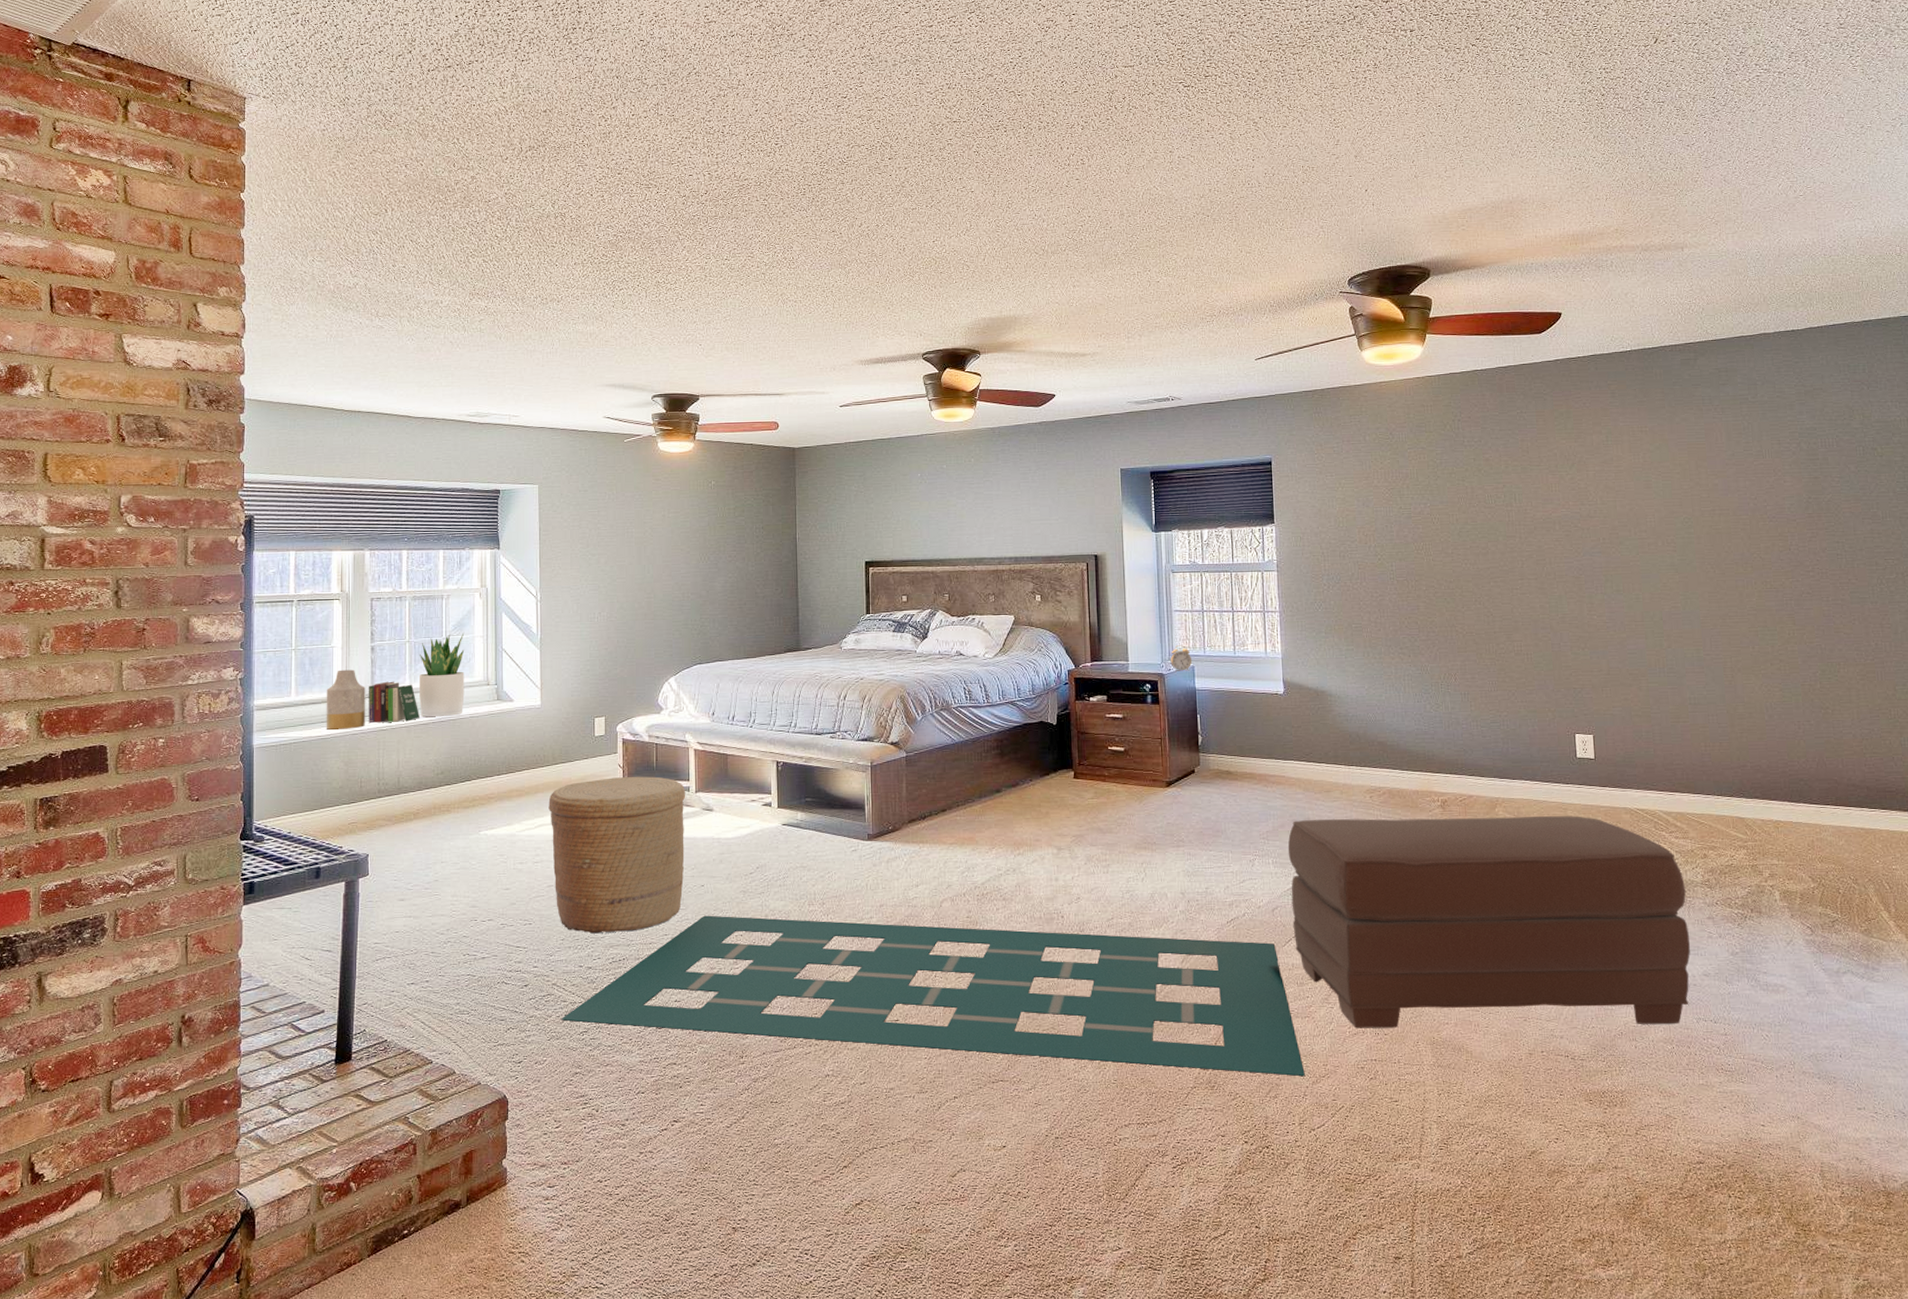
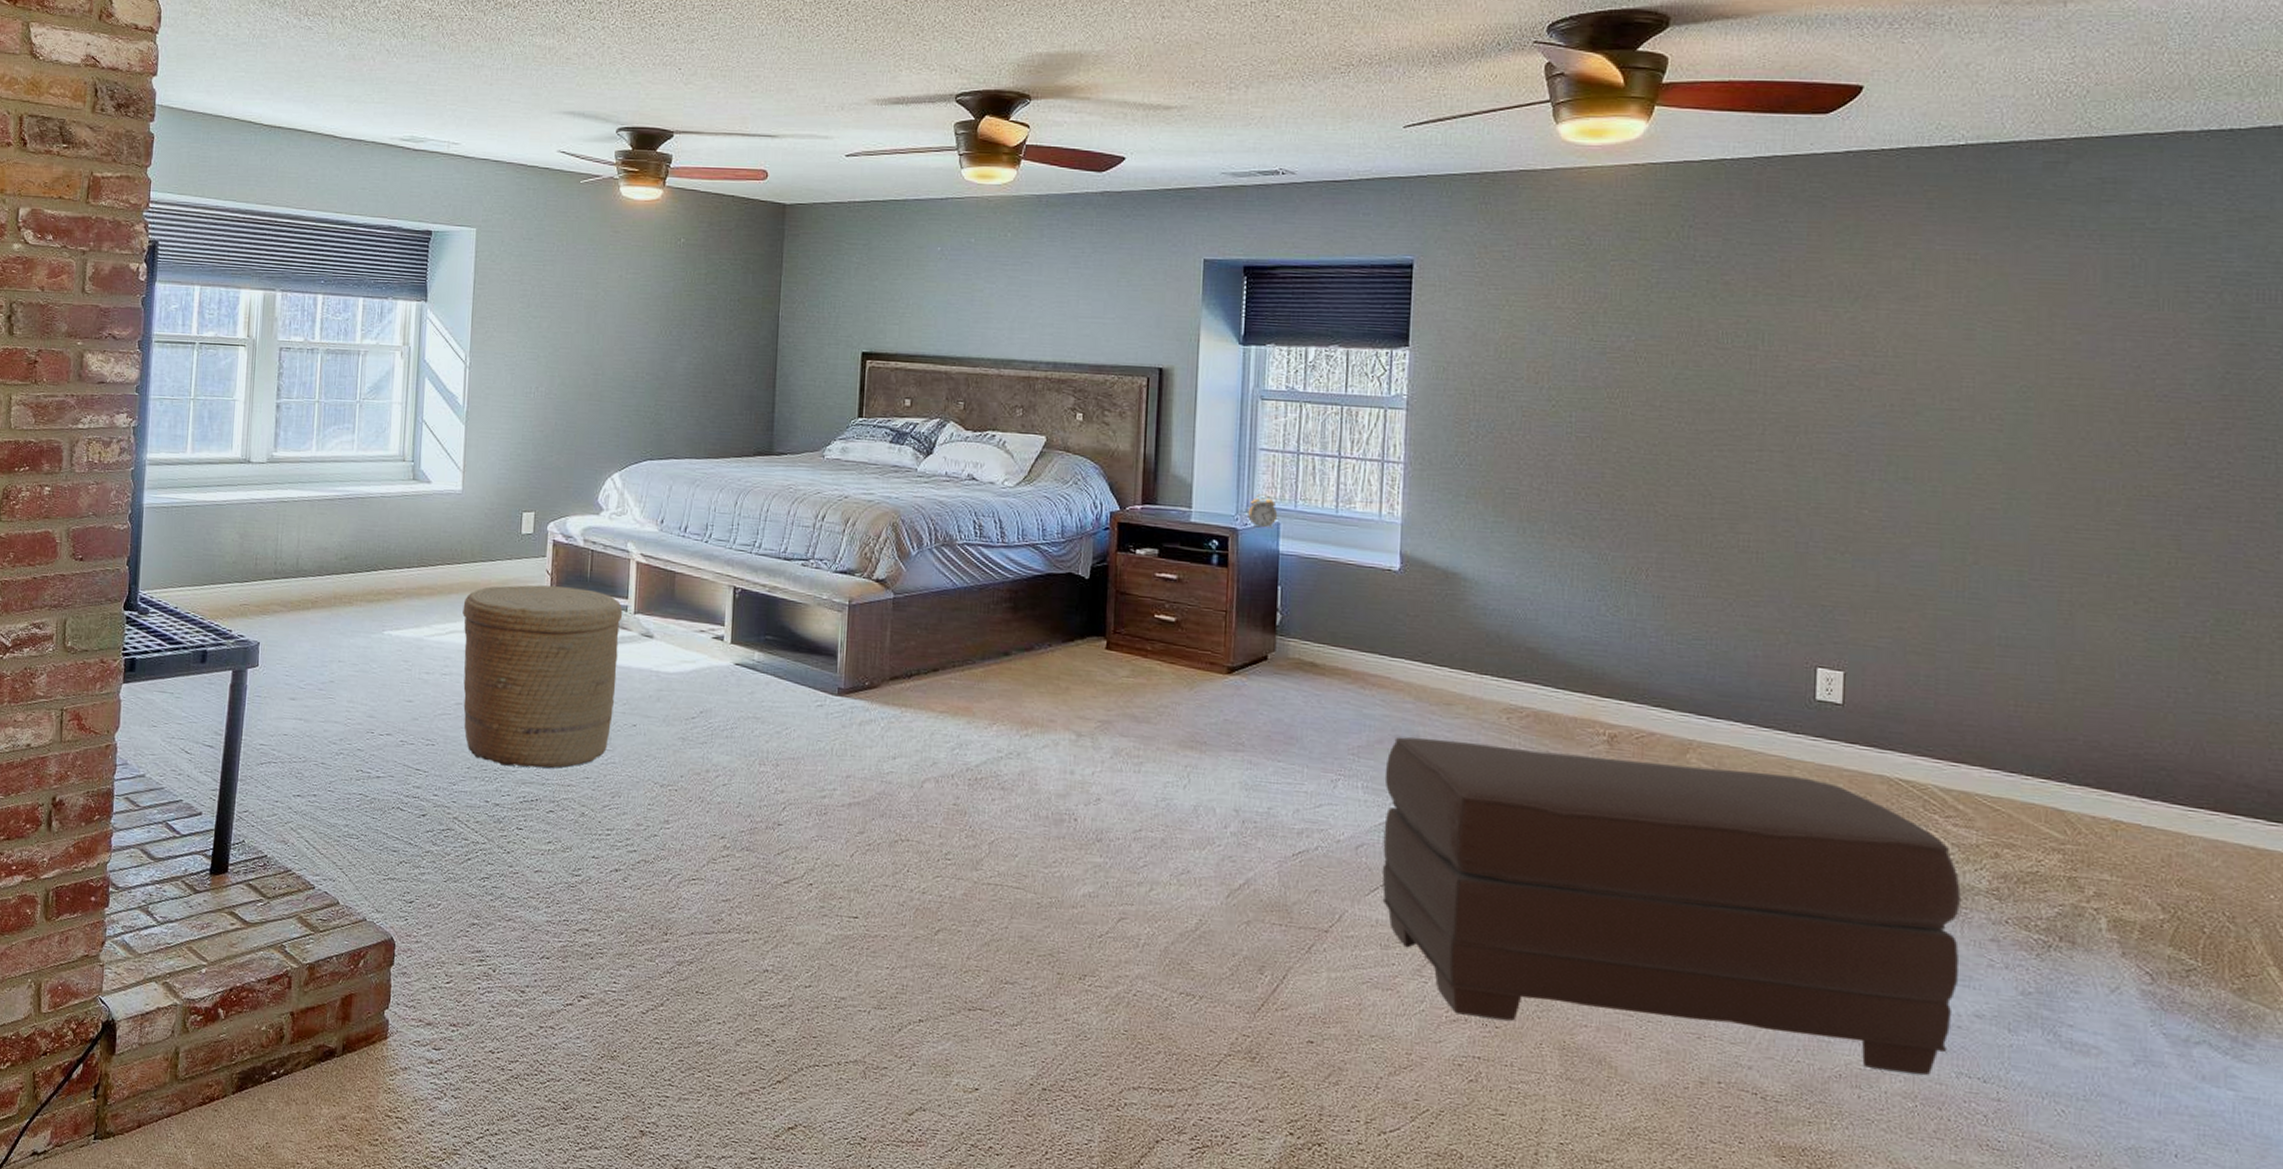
vase: present [326,669,365,730] -> none [222,427,268,497]
books: present [369,681,421,724] -> none [268,445,326,495]
planter: present [419,632,465,718] -> none [326,397,381,494]
area rug: present [561,915,1305,1076] -> none [461,761,1380,1063]

